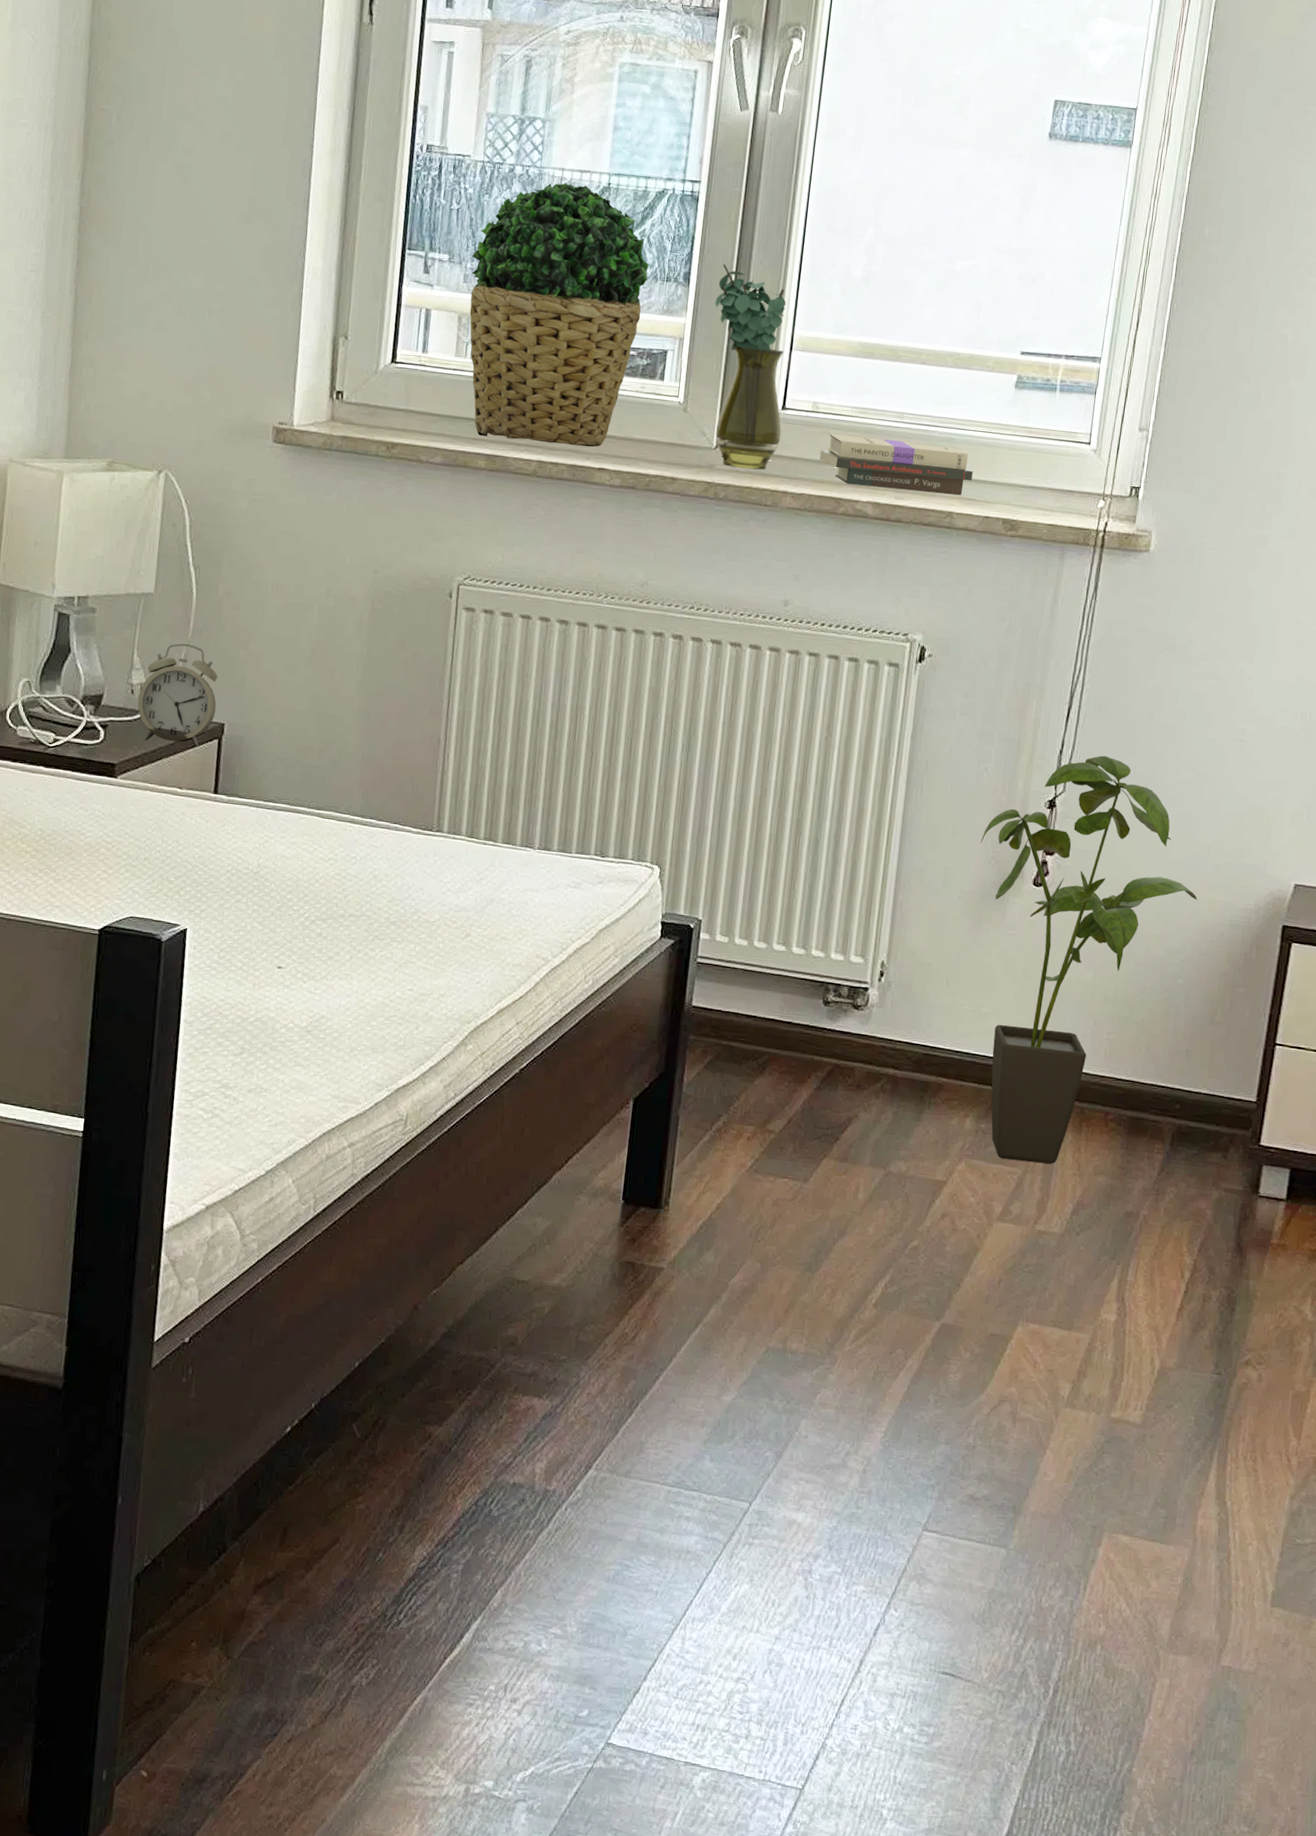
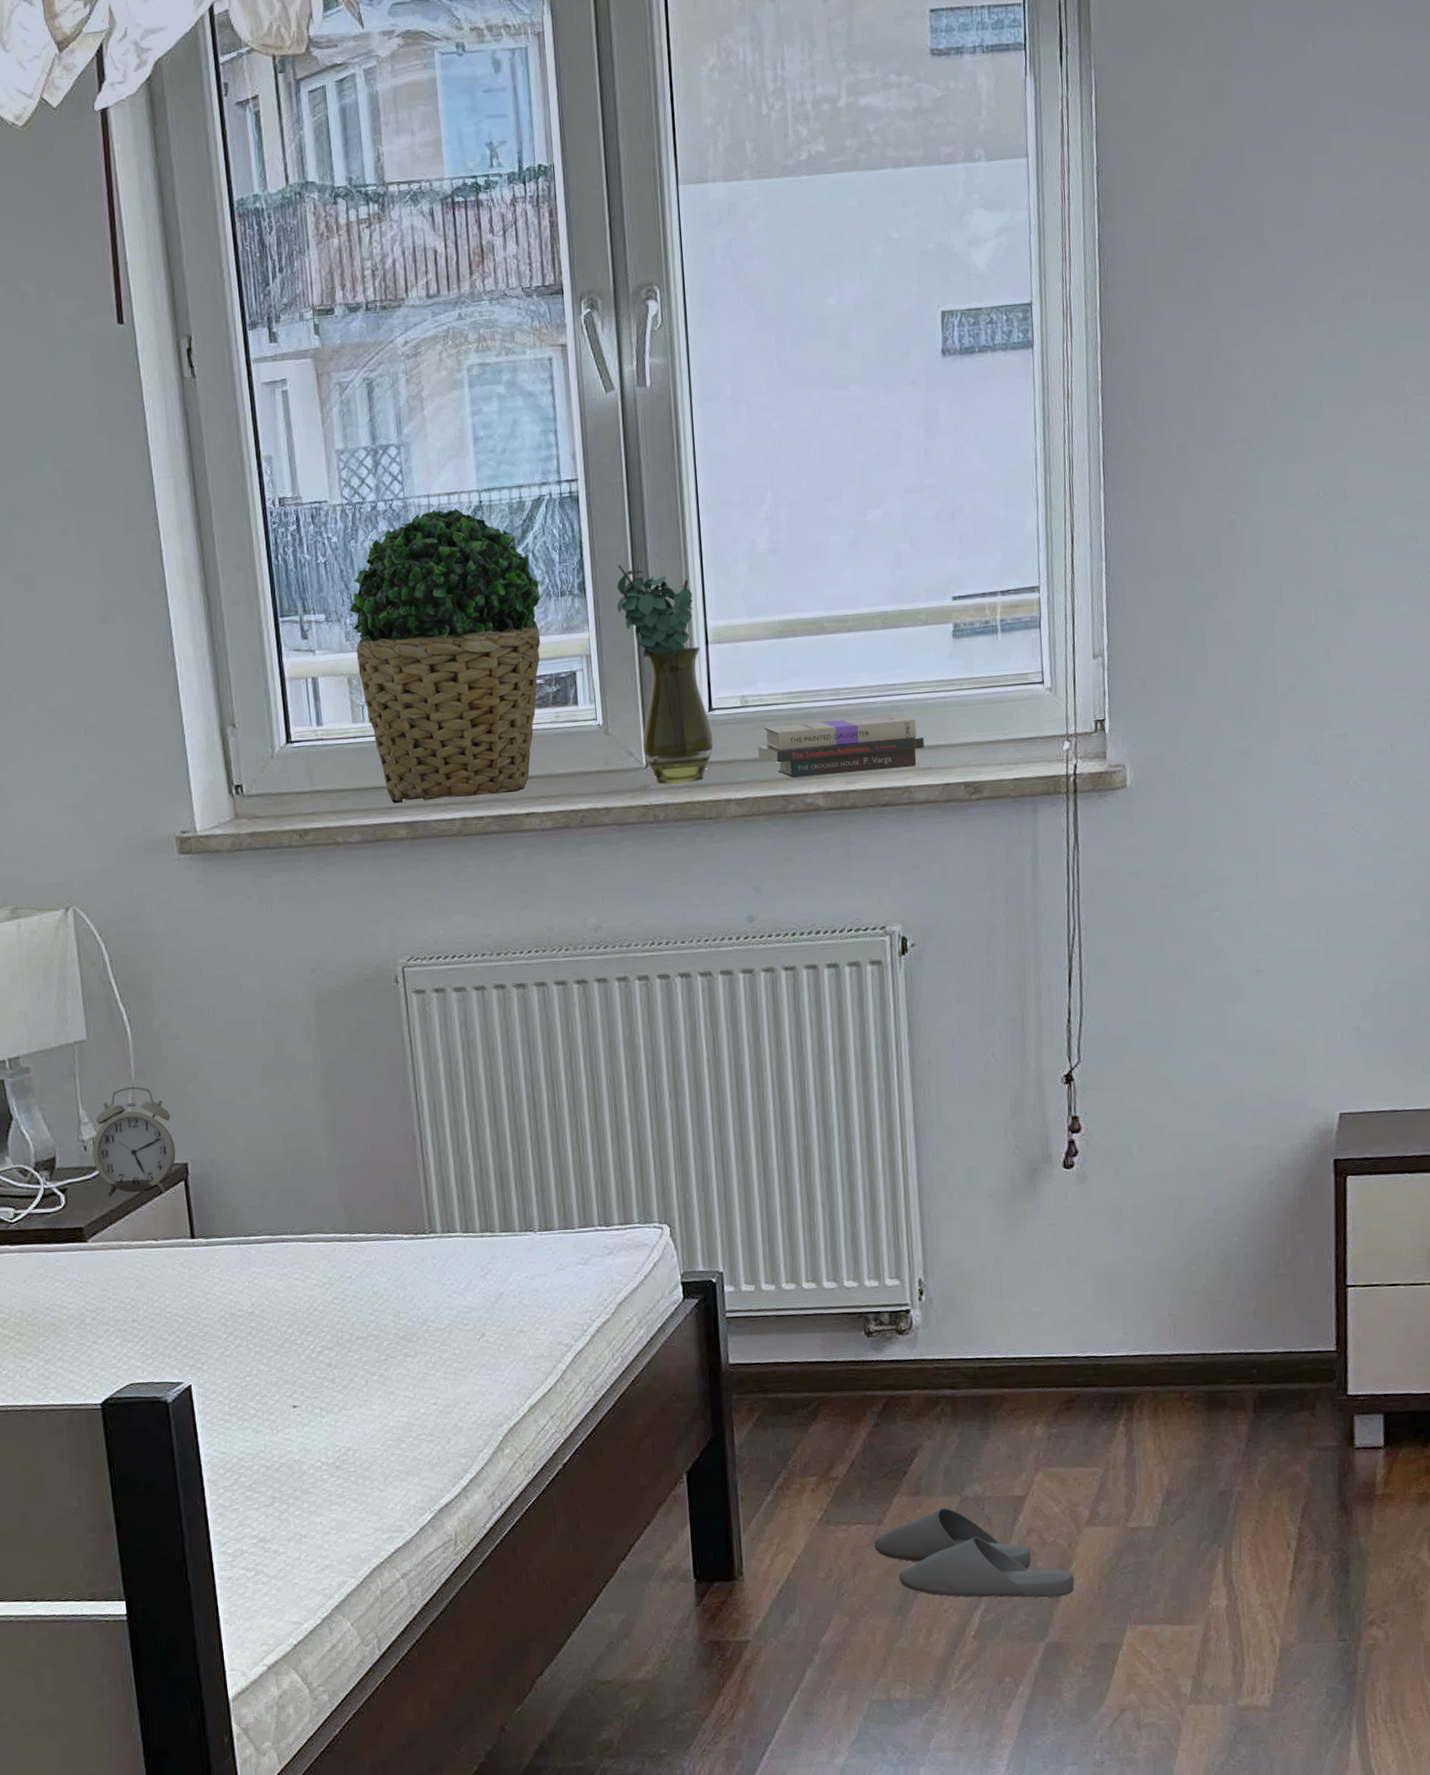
slippers: none [796,1178,978,1283] -> present [874,1507,1074,1598]
house plant: present [980,755,1197,1164] -> none [1000,1015,1239,1461]

